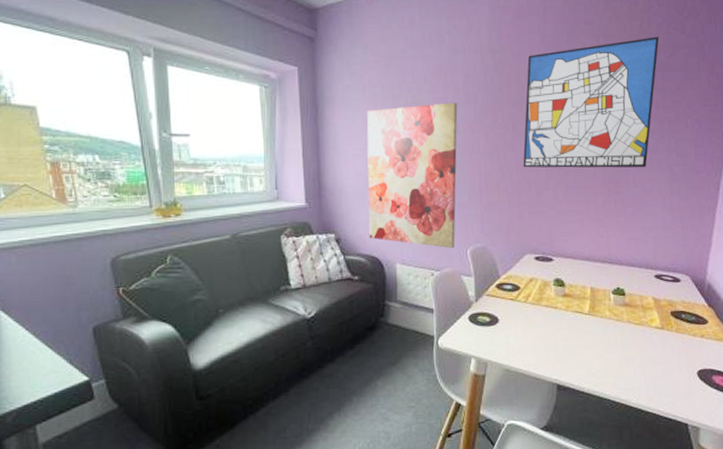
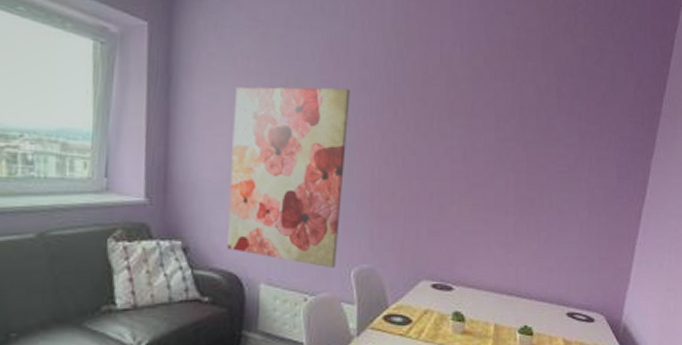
wall art: present [523,37,660,168] -> none [425,37,586,187]

